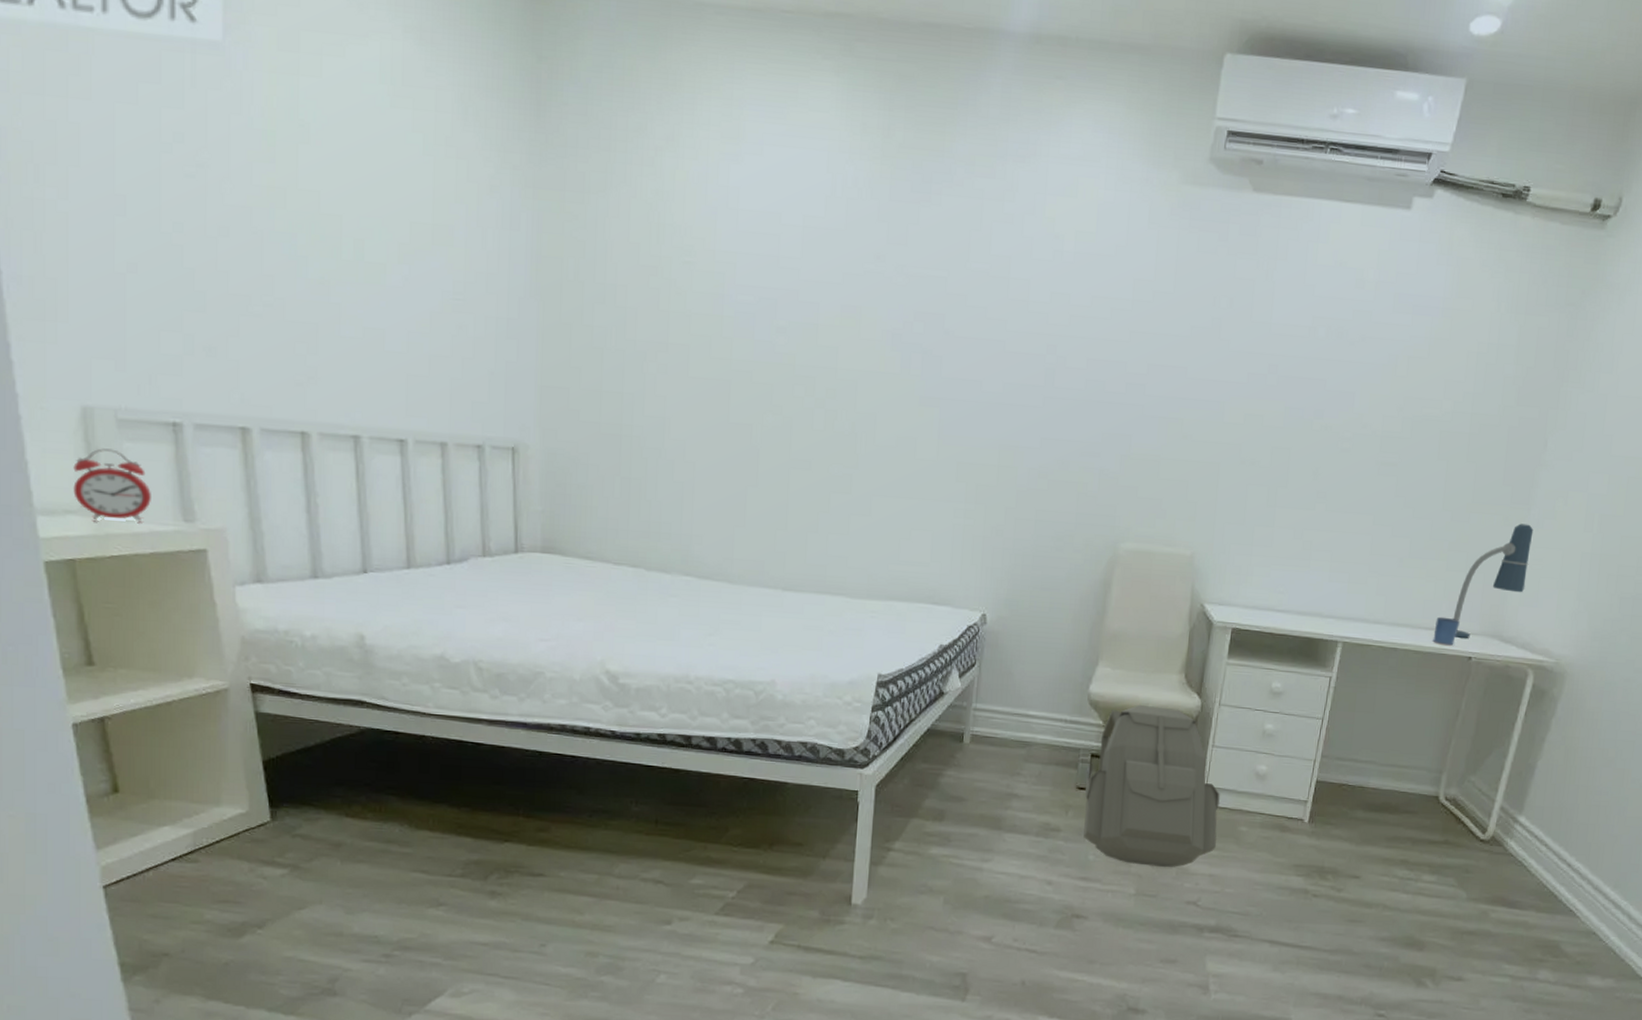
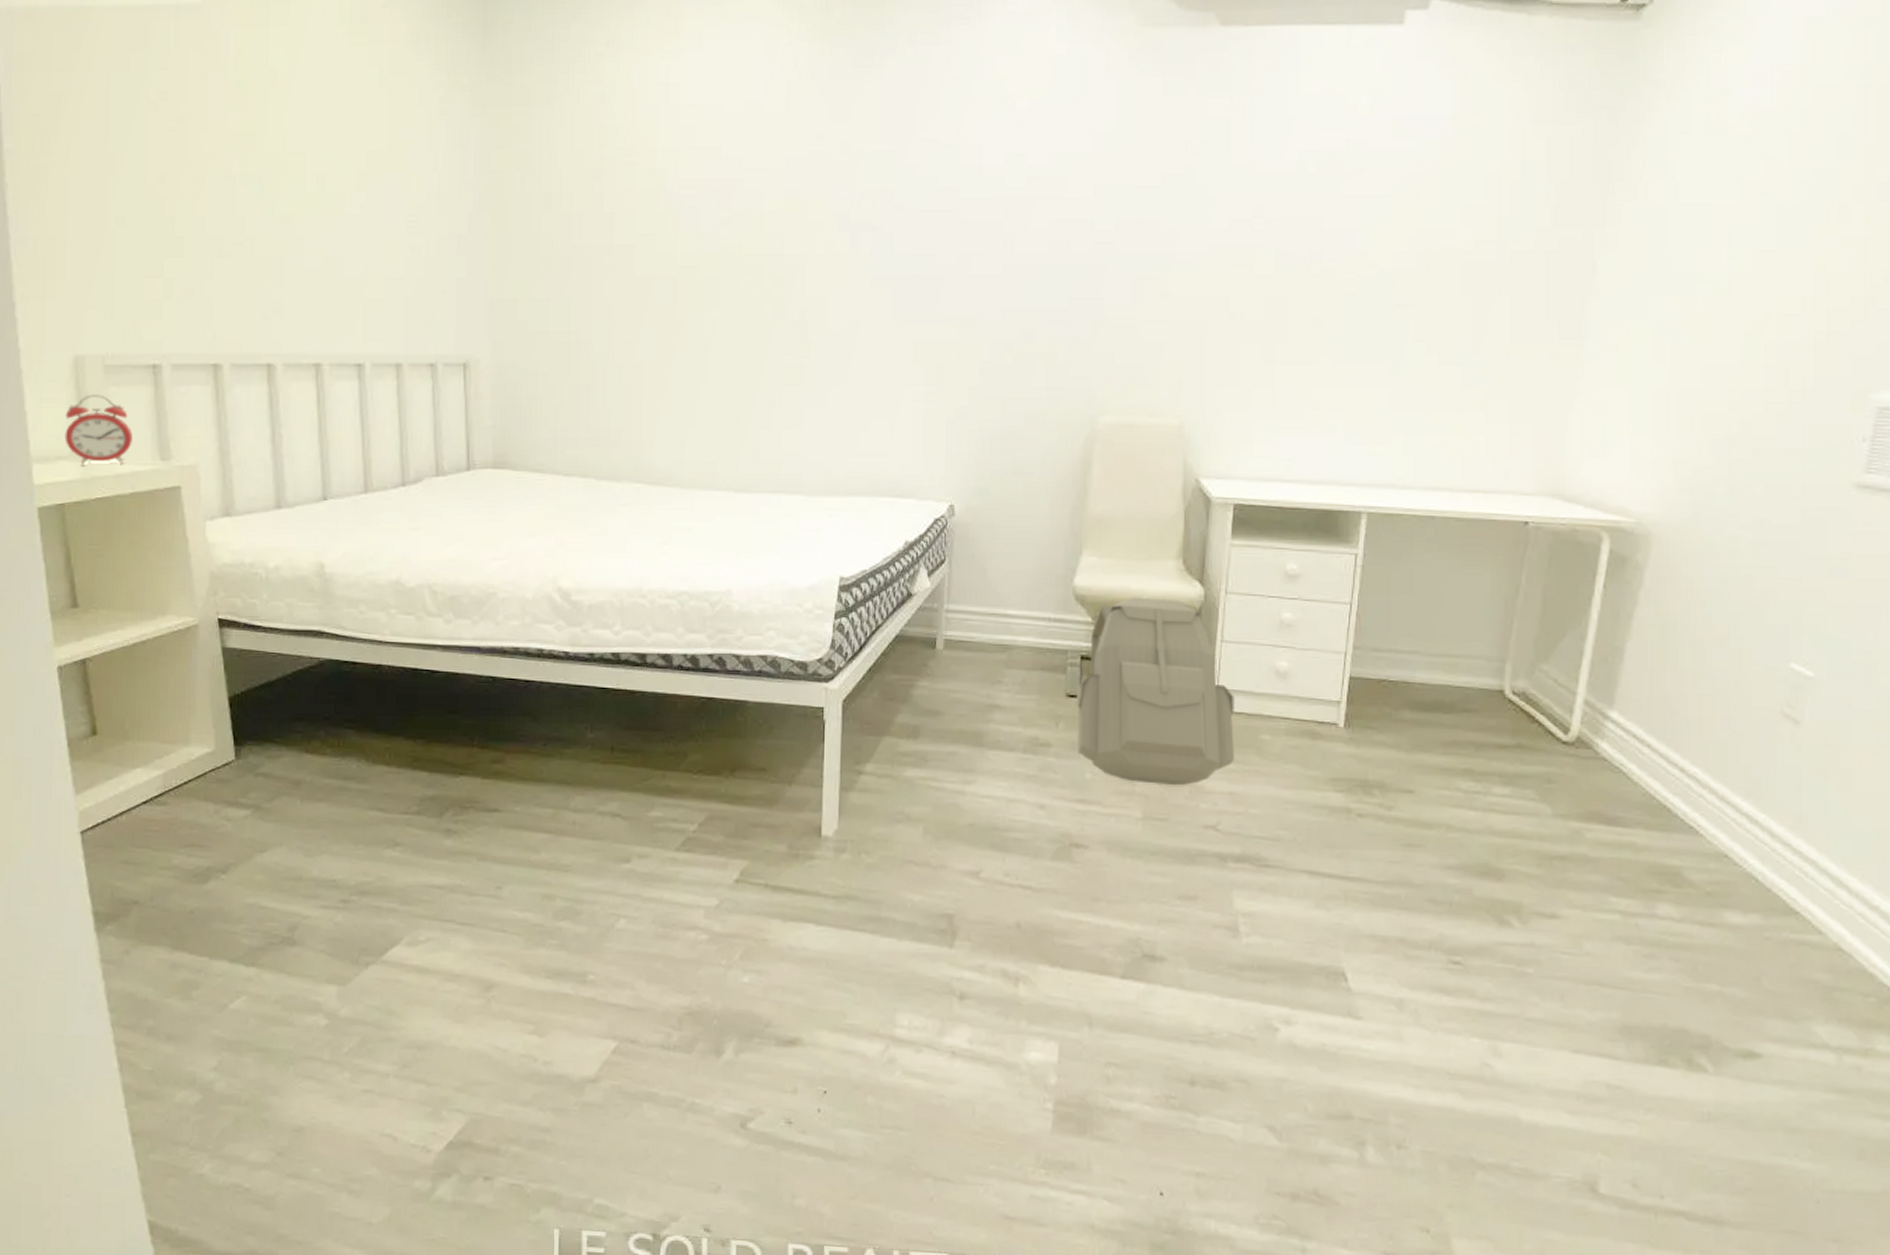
mug: present [1433,616,1460,647] -> none [1478,476,1509,511]
desk lamp: present [1453,523,1534,638] -> none [1500,361,1591,500]

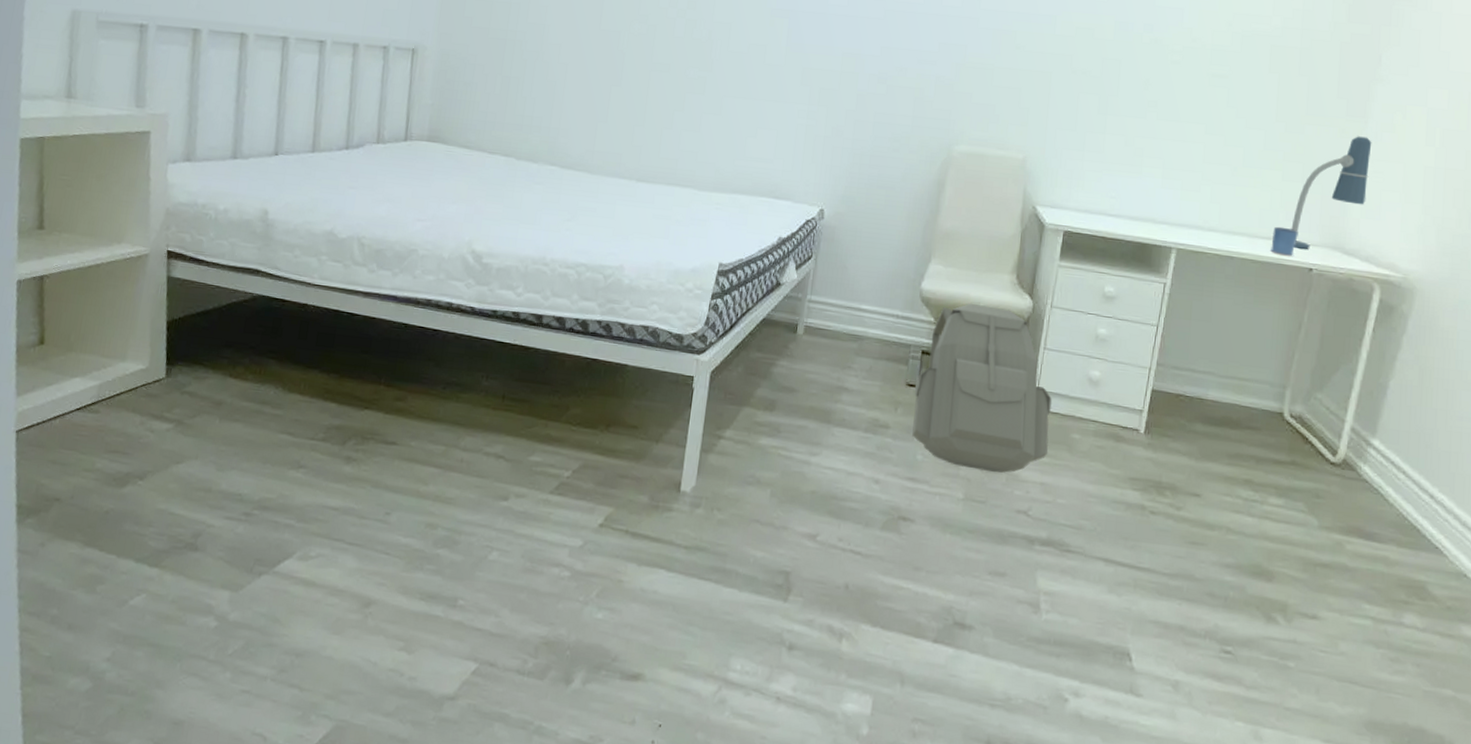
alarm clock: present [65,394,132,466] -> none [53,44,114,107]
mug: none [1478,476,1509,511] -> present [1271,226,1298,257]
desk lamp: none [1500,361,1591,500] -> present [1291,136,1372,249]

